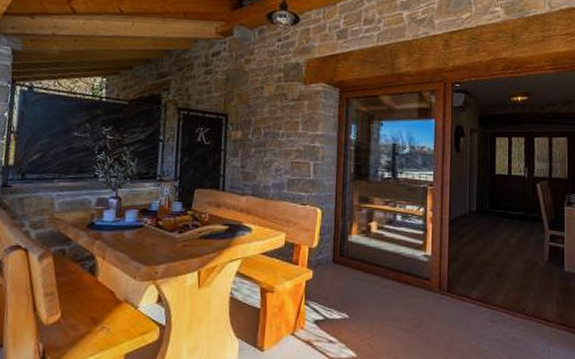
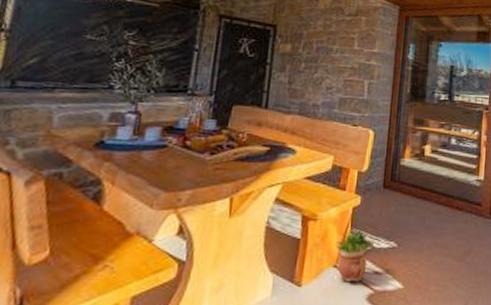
potted plant: none [292,297,328,350] -> present [335,225,375,283]

